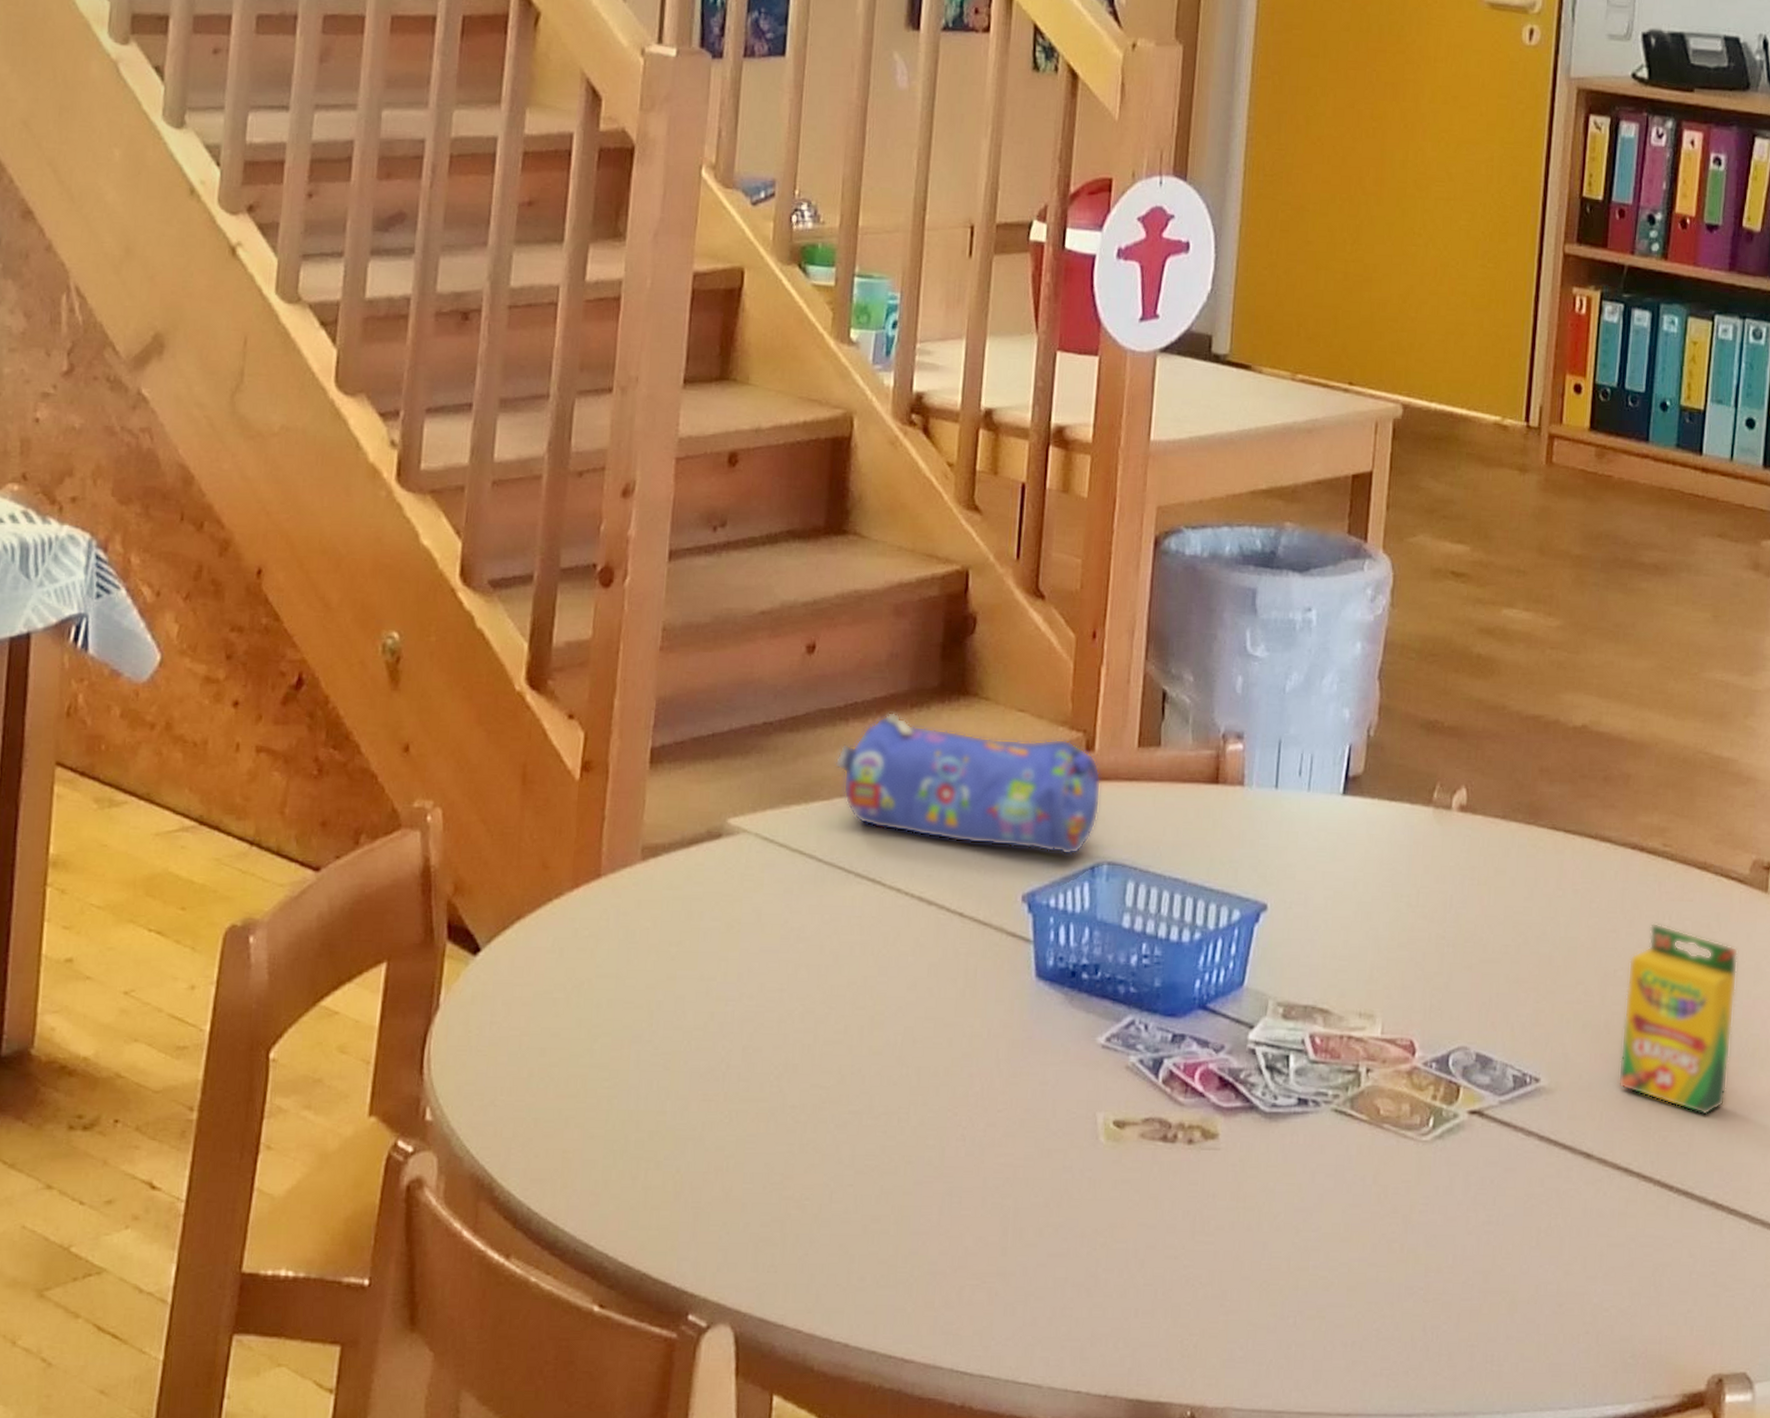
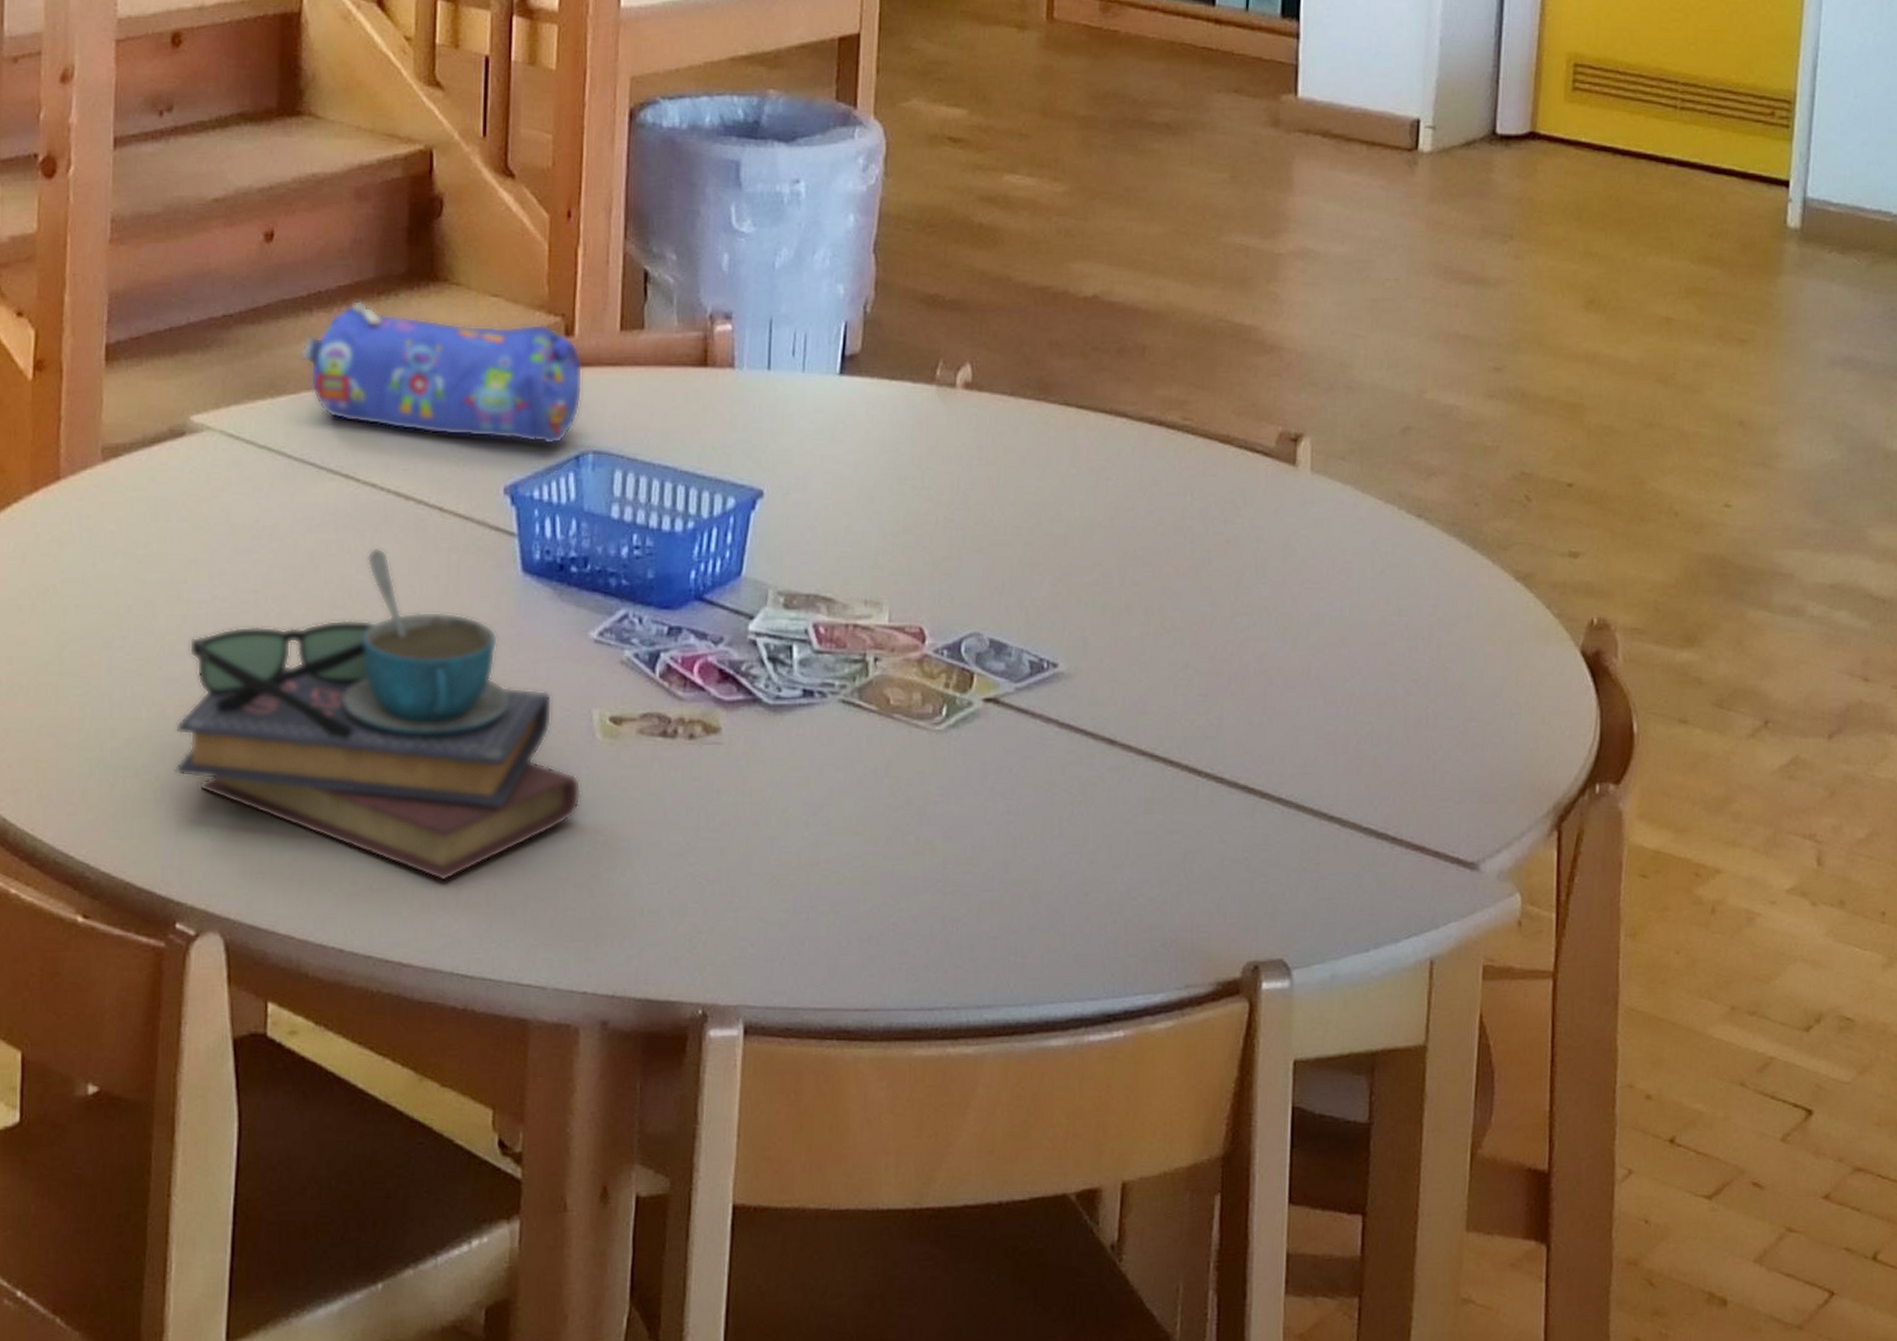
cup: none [695,949,1084,1278] -> present [175,546,581,881]
crayon box: present [1617,922,1738,1115] -> none [1140,499,1266,697]

